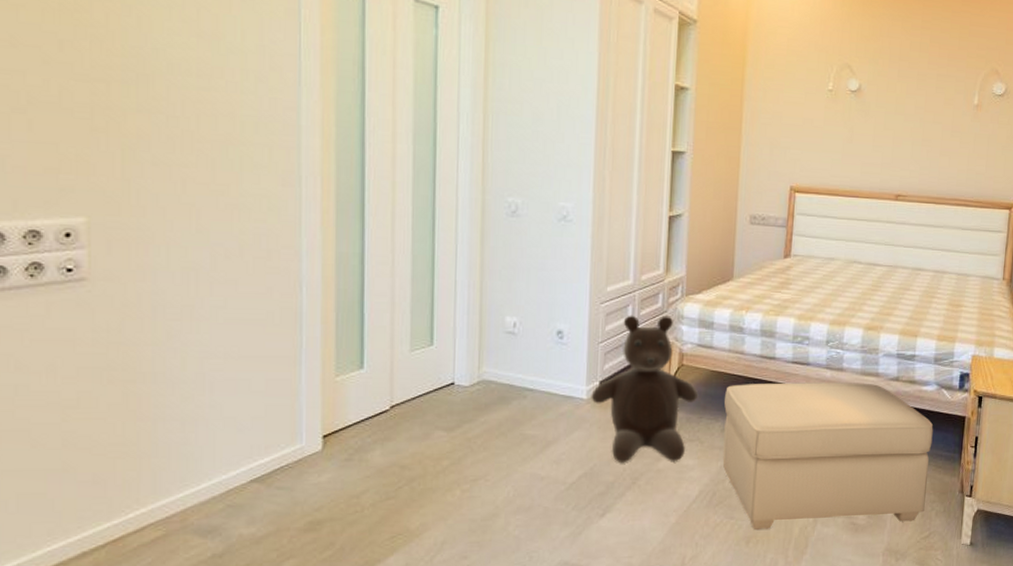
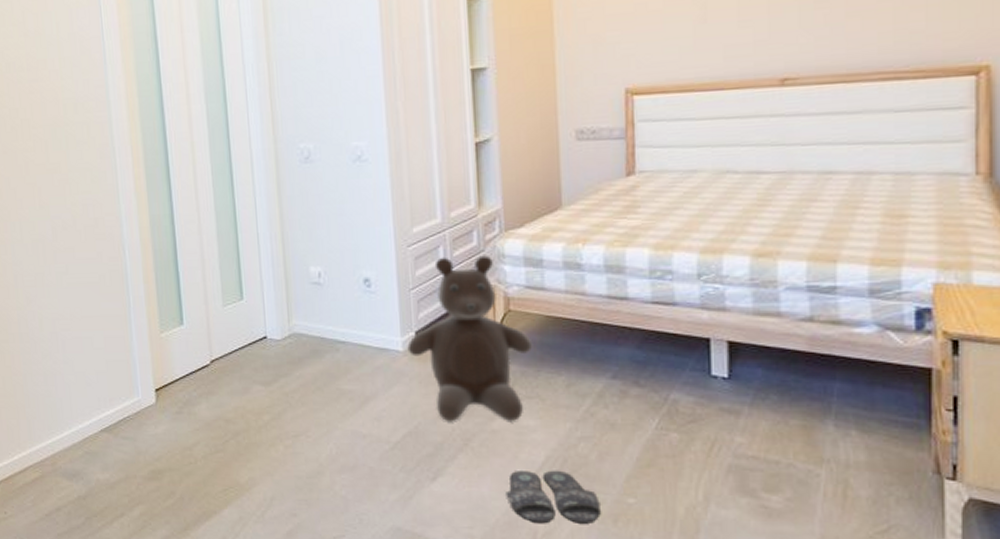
slippers: none [663,502,738,549] -> present [506,469,601,524]
ottoman: present [722,383,933,530] -> none [566,325,879,509]

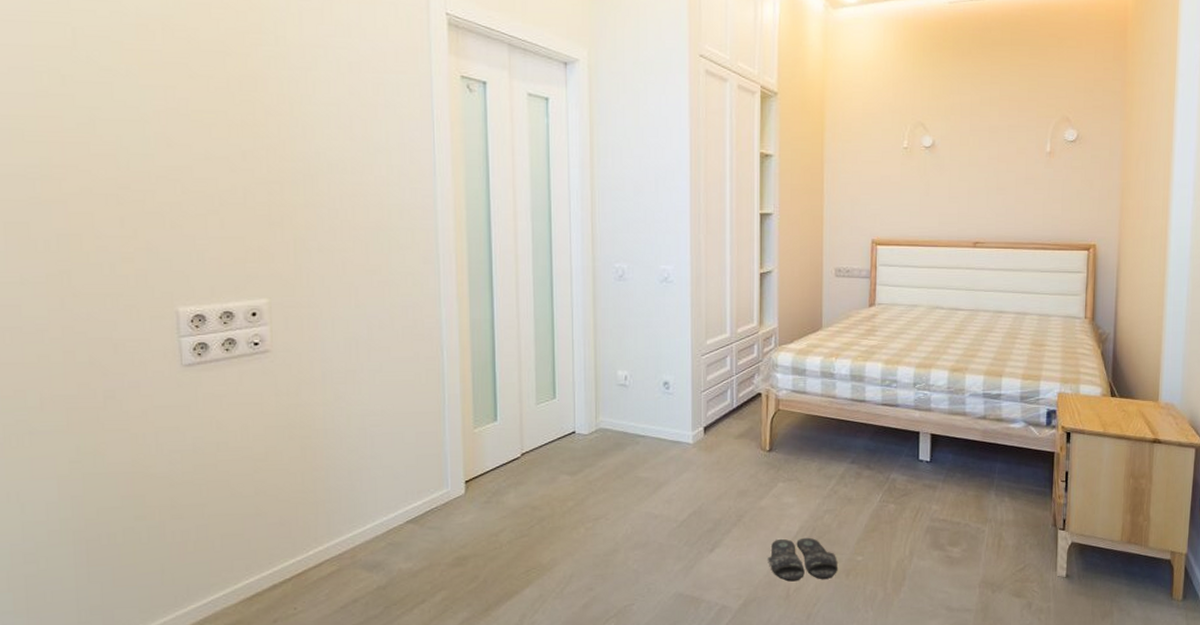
teddy bear: present [407,255,533,422] -> none [696,365,795,502]

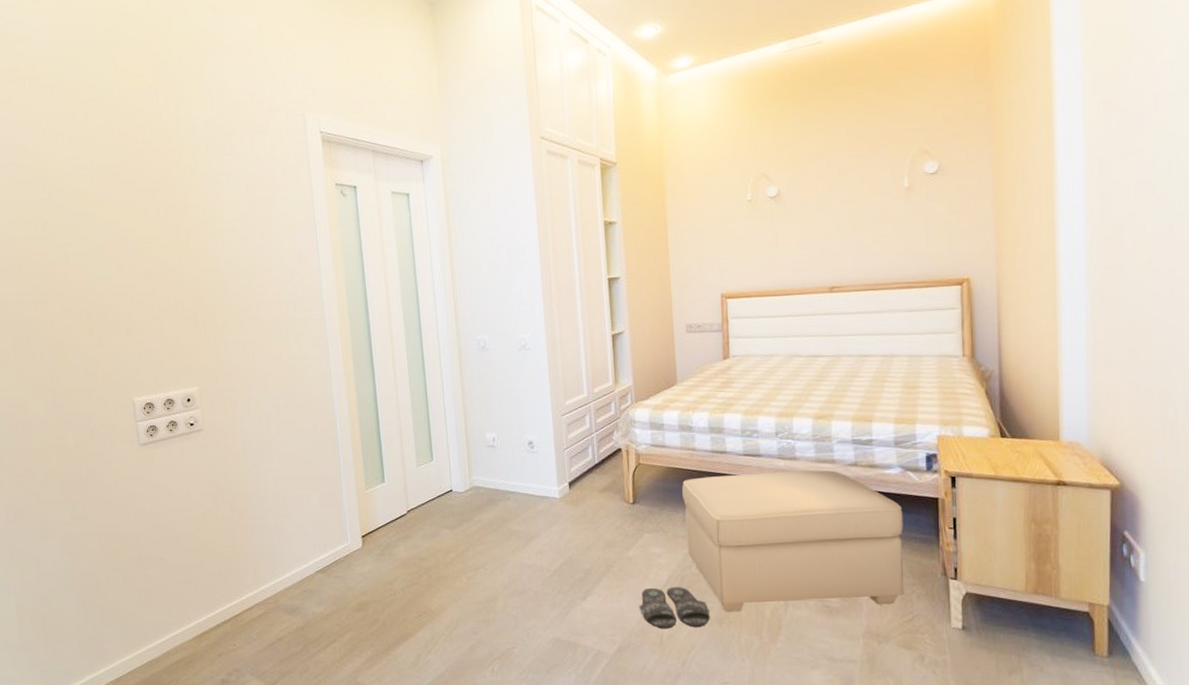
ottoman: none [820,422,1023,563] -> present [682,470,904,612]

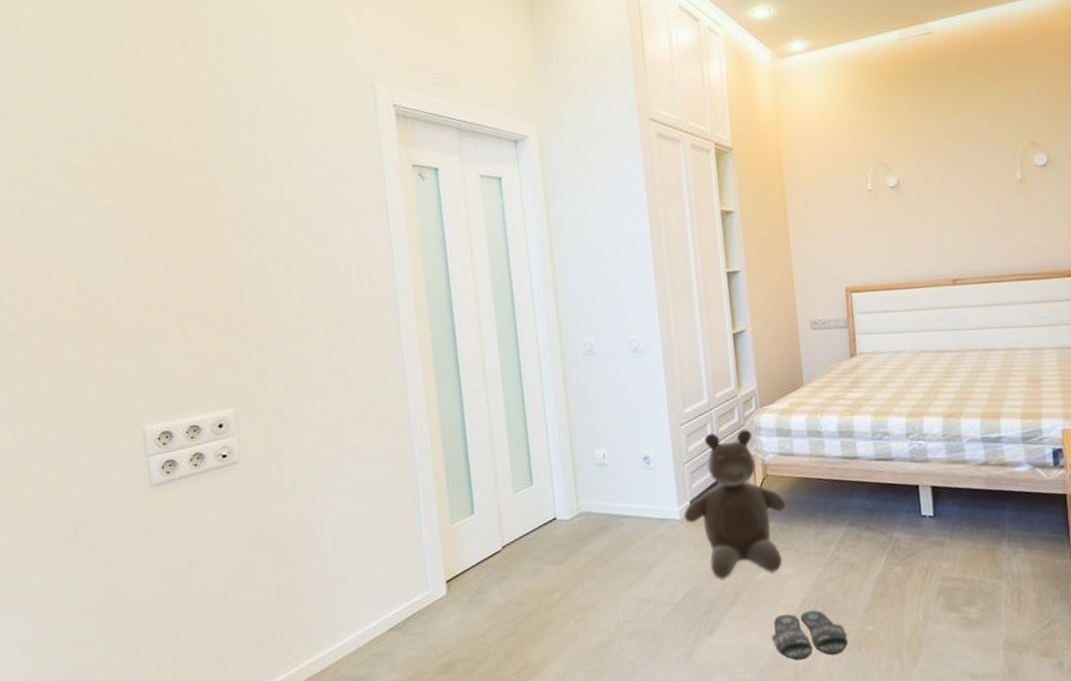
teddy bear: none [562,421,658,553] -> present [683,429,787,579]
ottoman: present [682,470,904,612] -> none [813,471,1040,634]

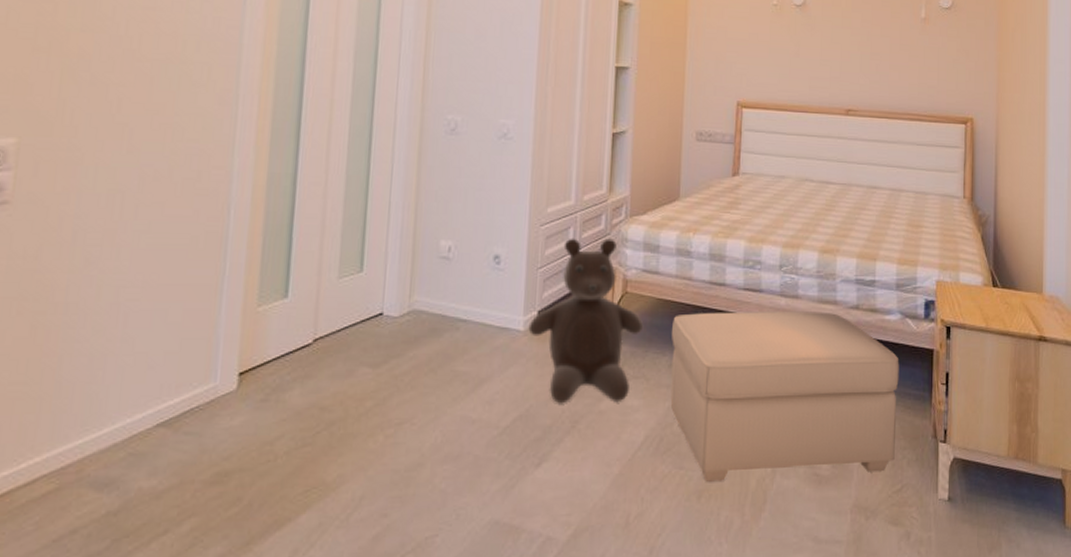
slippers: present [771,610,847,660] -> none [605,449,688,506]
ottoman: none [813,471,1040,634] -> present [670,312,899,482]

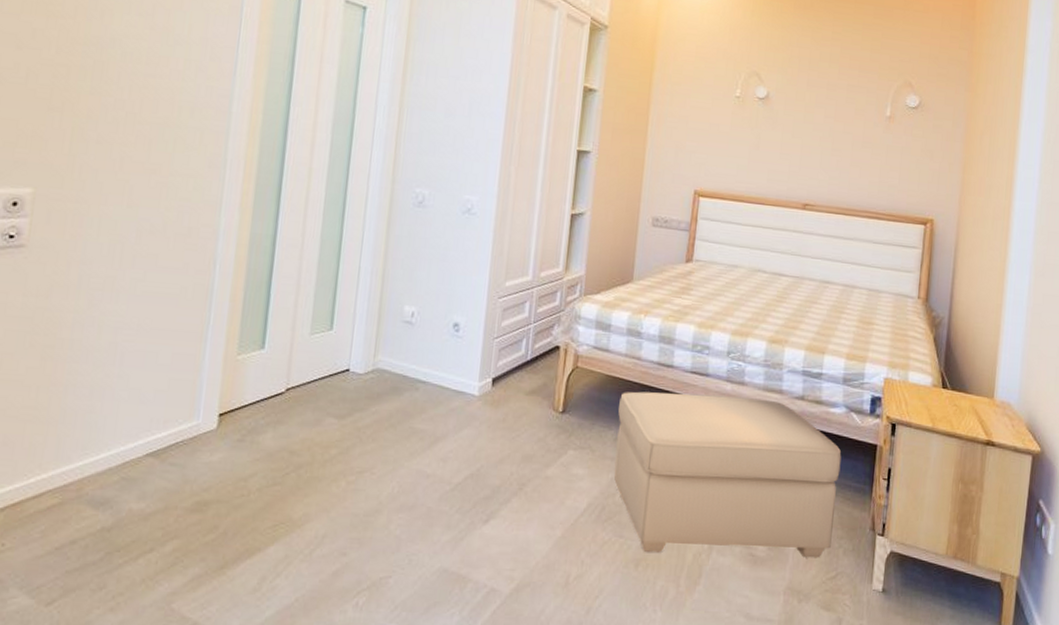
teddy bear: present [528,238,644,404] -> none [482,311,592,469]

